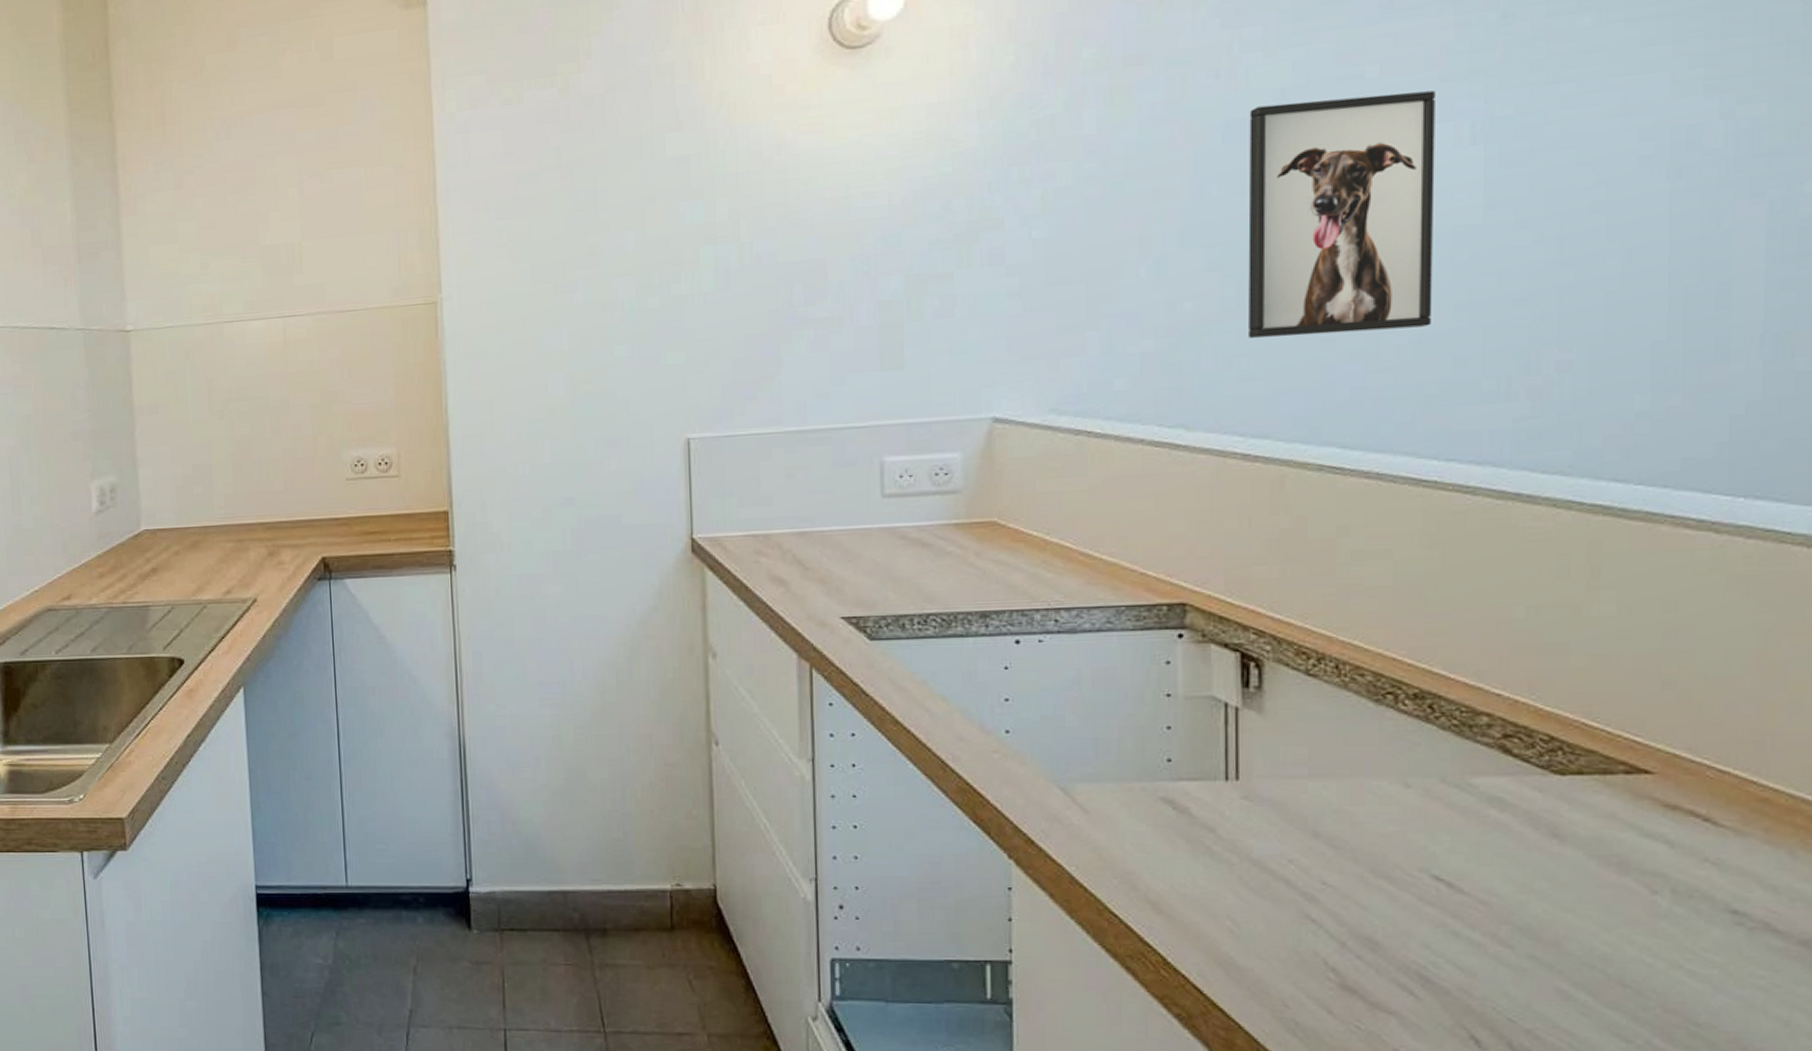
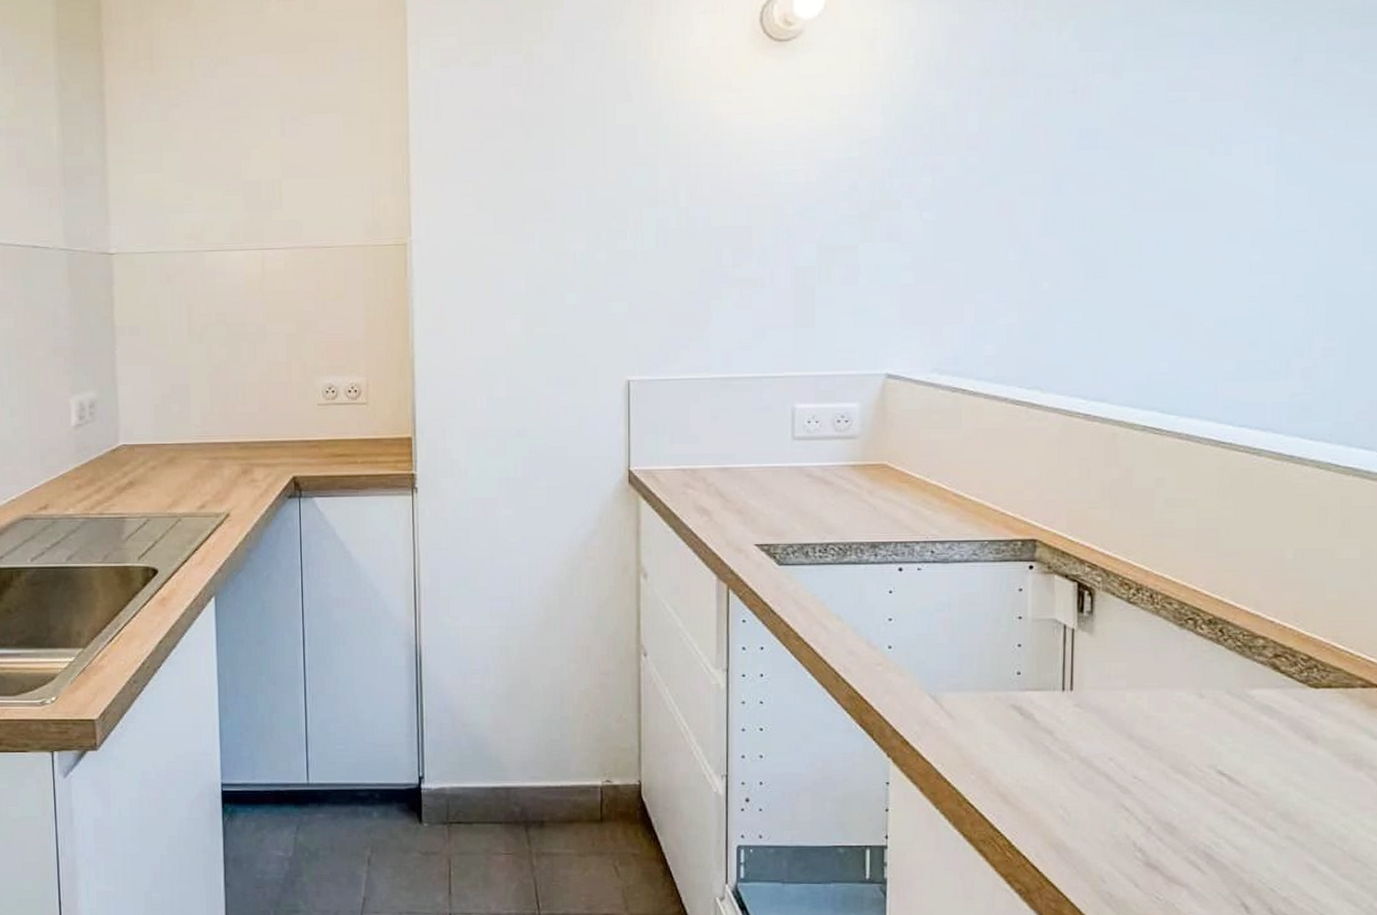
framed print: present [1248,90,1435,338] -> none [1092,117,1241,317]

